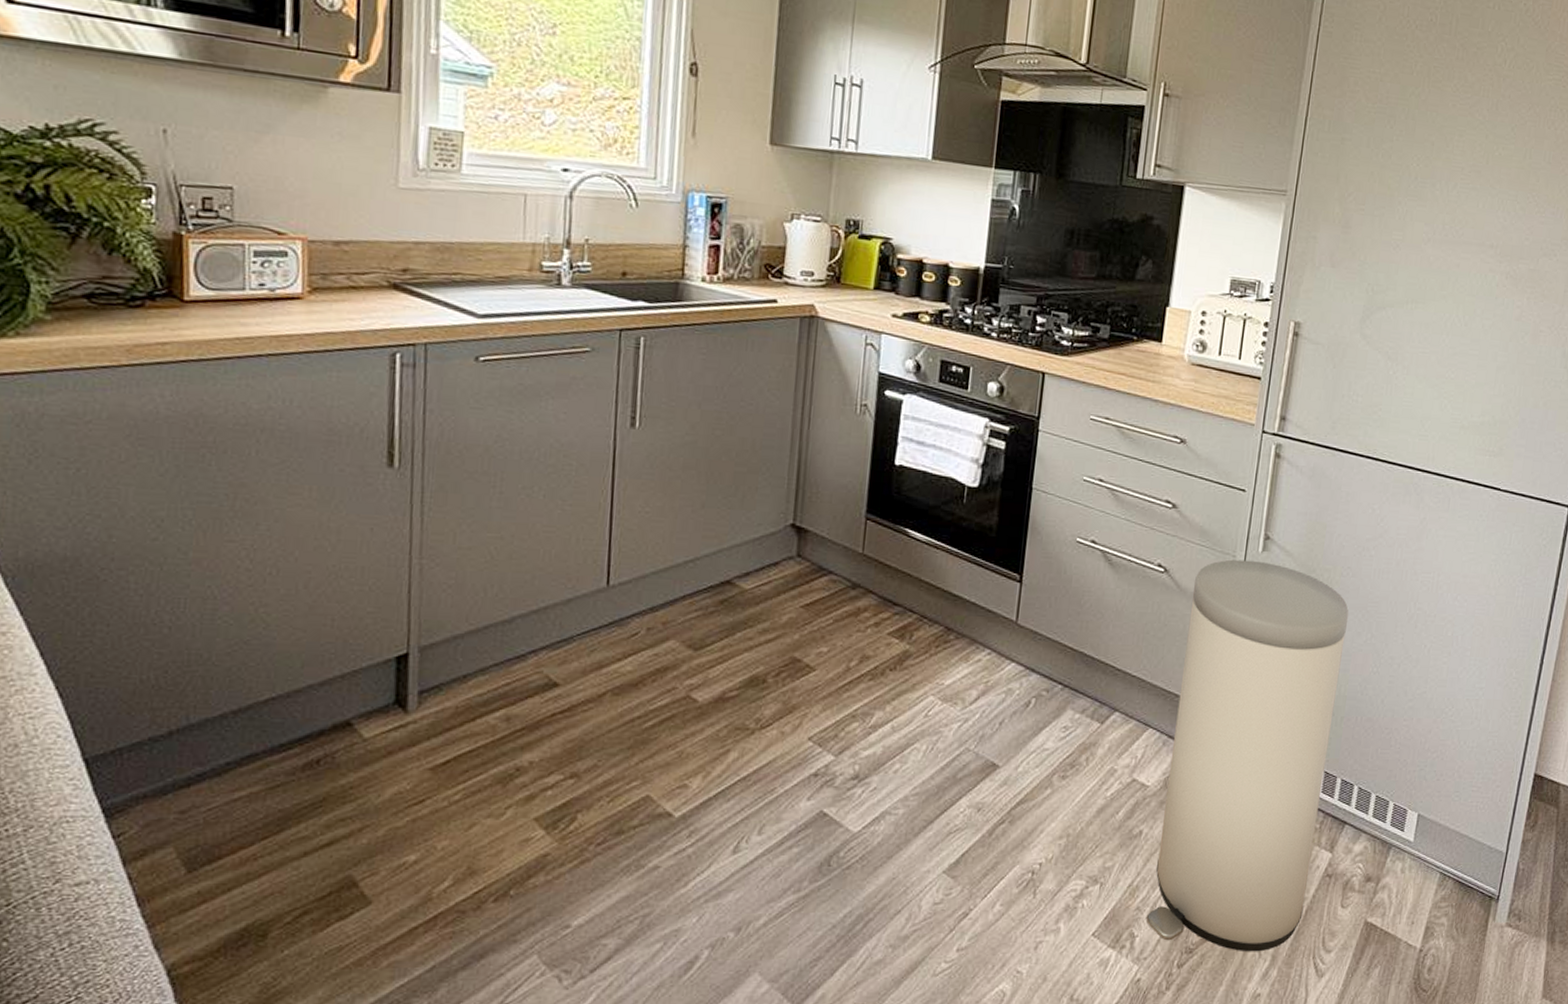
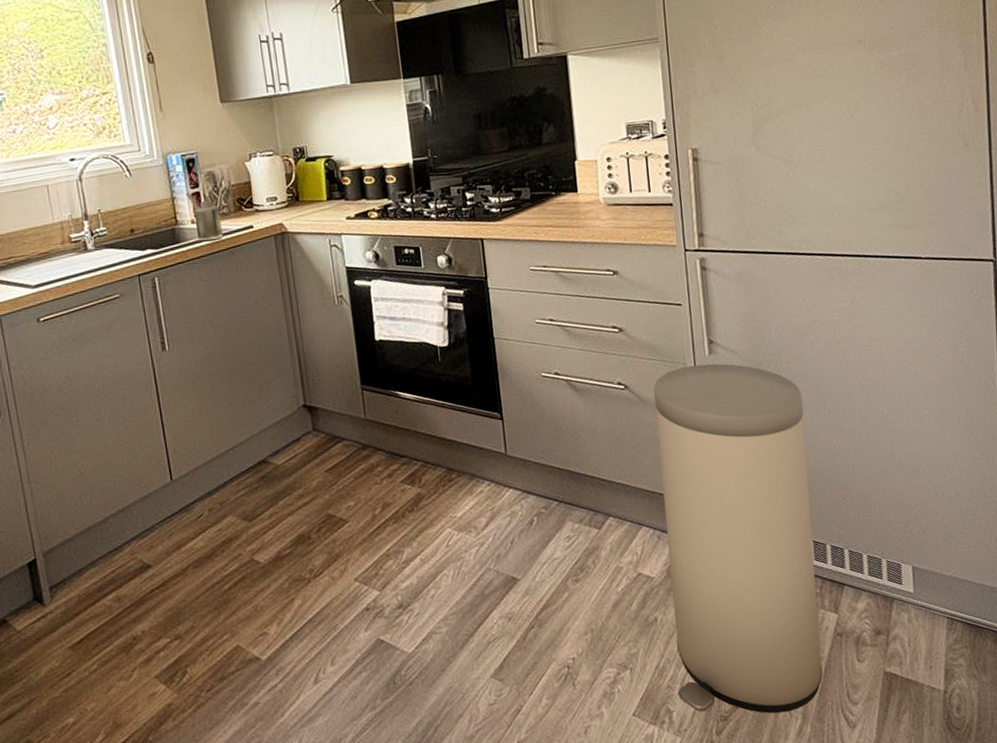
soap dispenser: none [701,243,740,308] -> present [185,192,224,242]

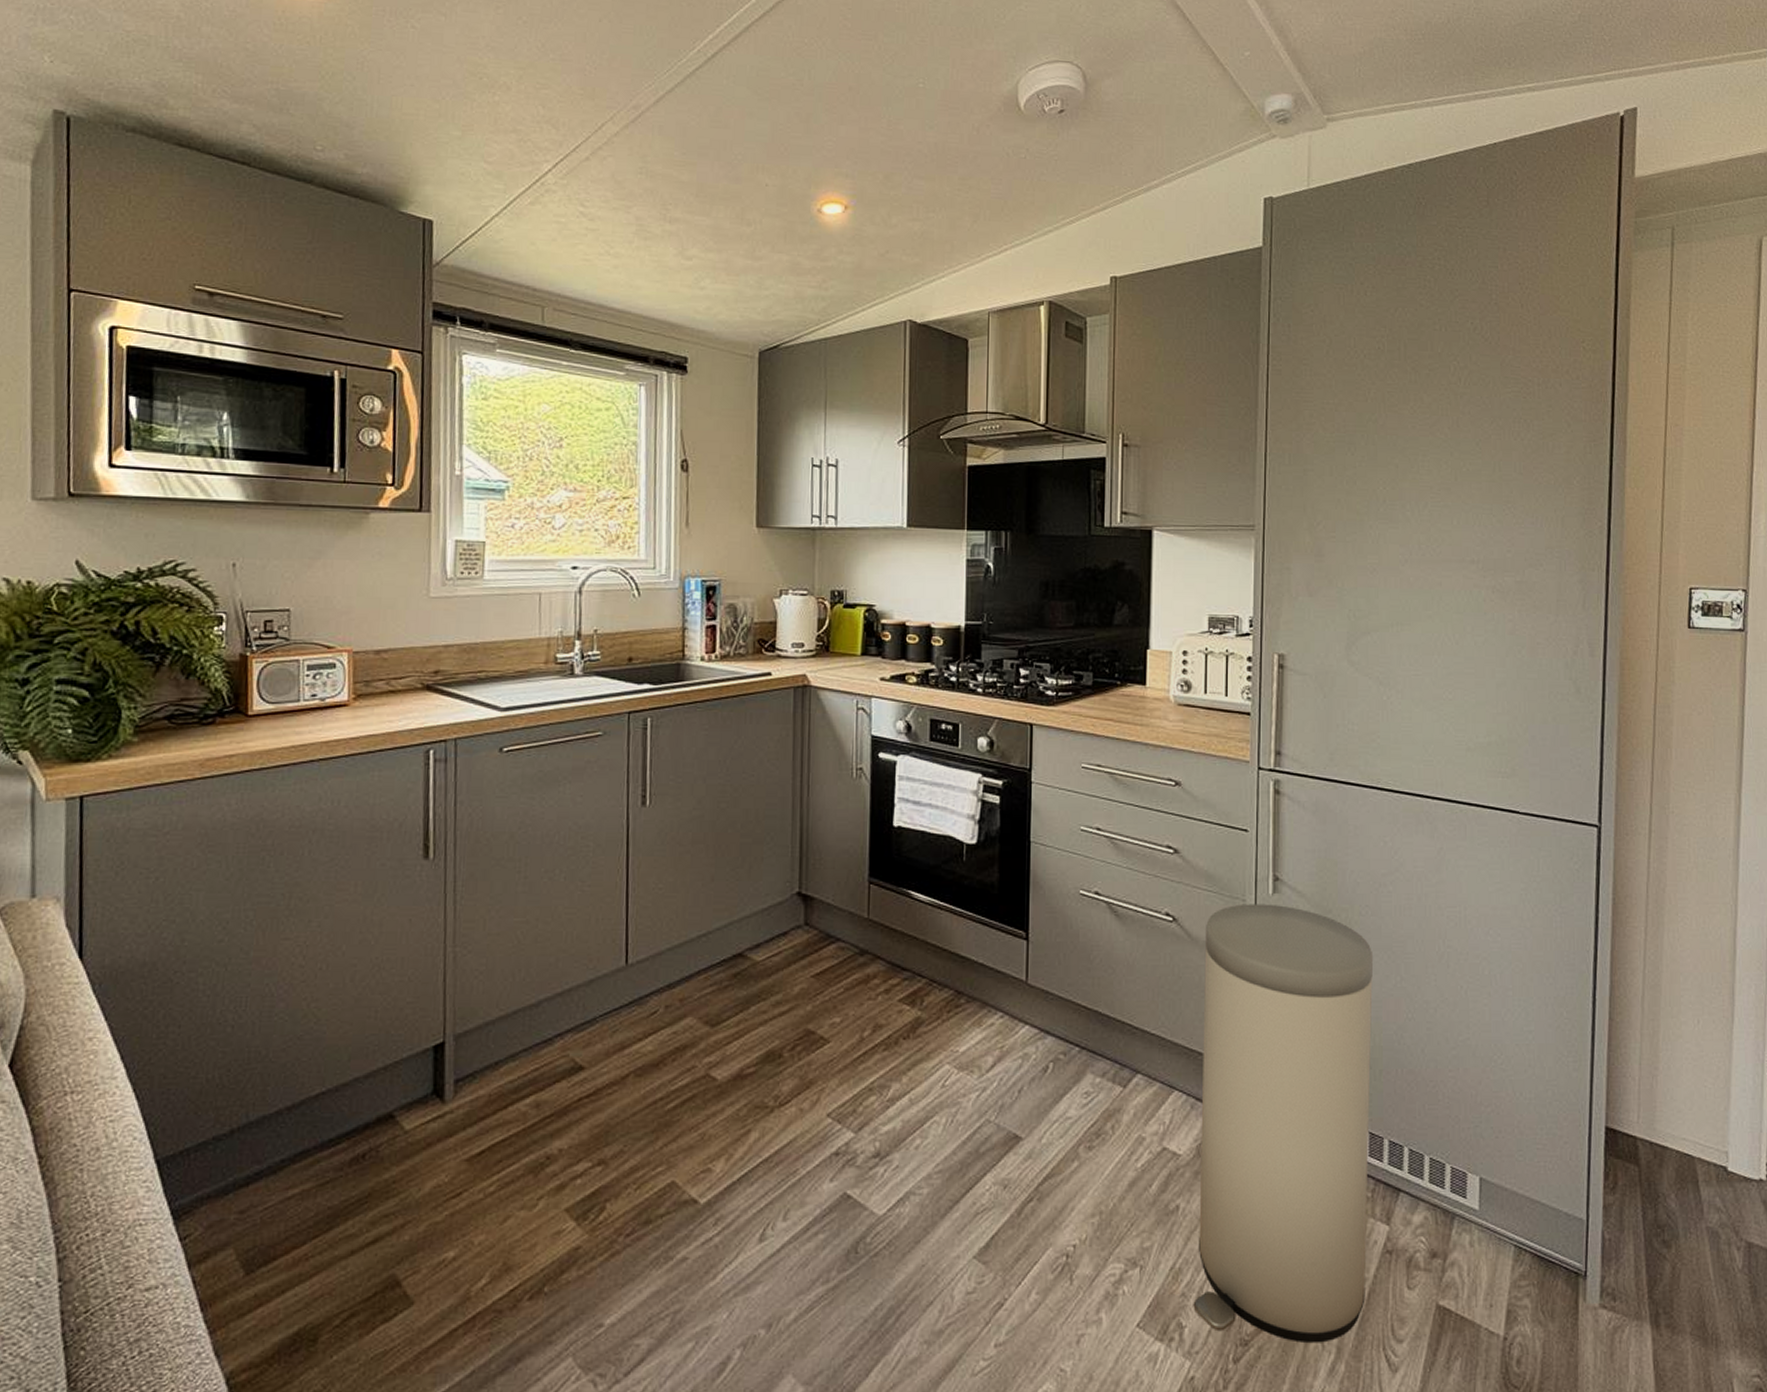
soap dispenser: present [185,192,224,242] -> none [699,624,736,684]

